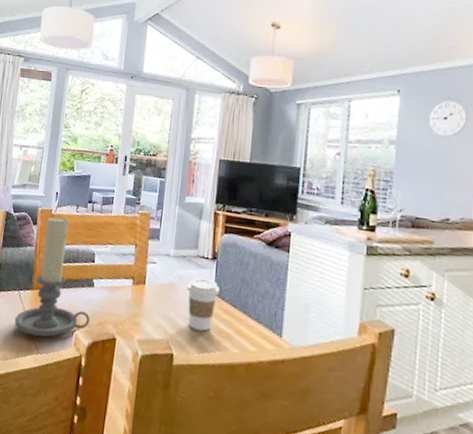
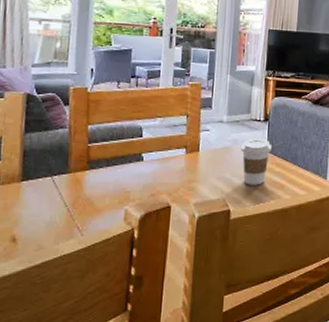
candle holder: present [14,216,90,338] -> none [49,94,141,219]

